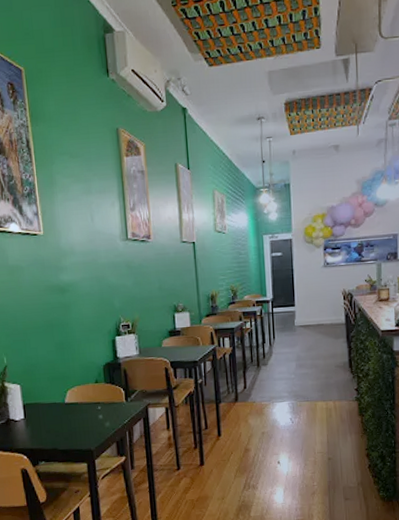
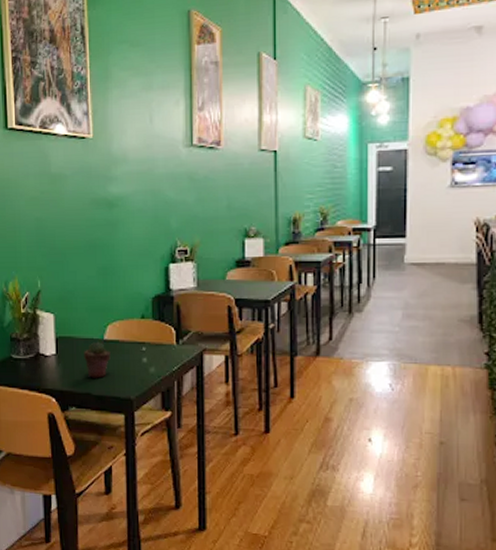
potted succulent: none [49,404,72,436] -> present [84,341,111,378]

